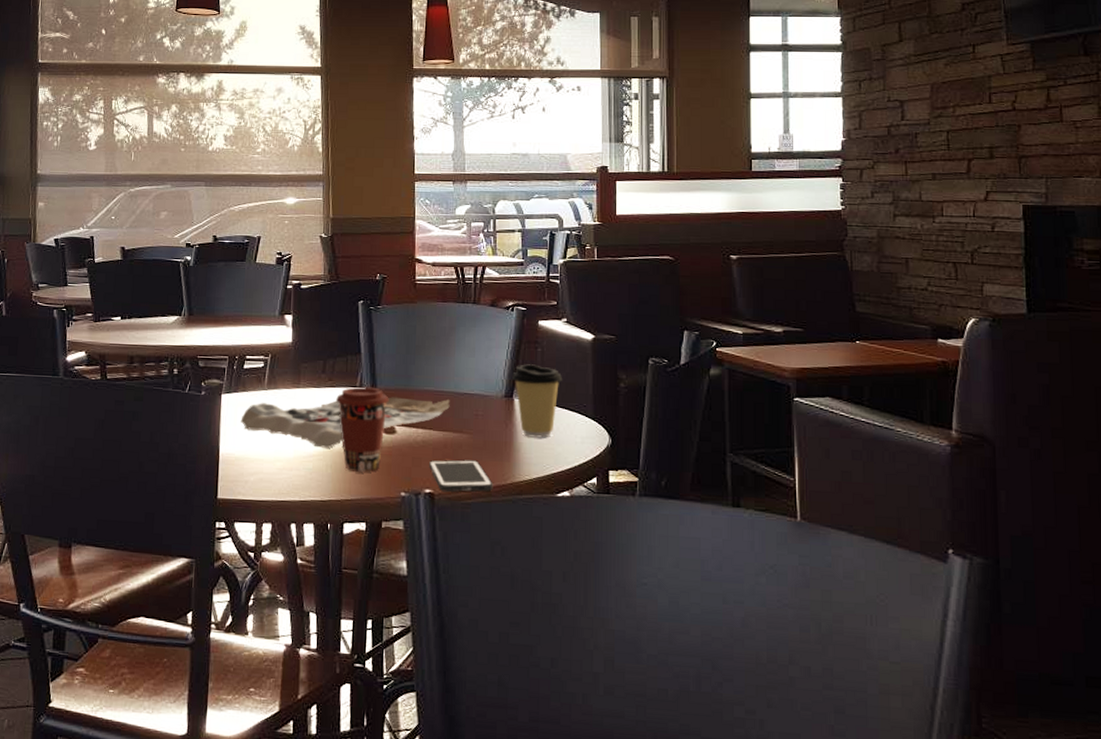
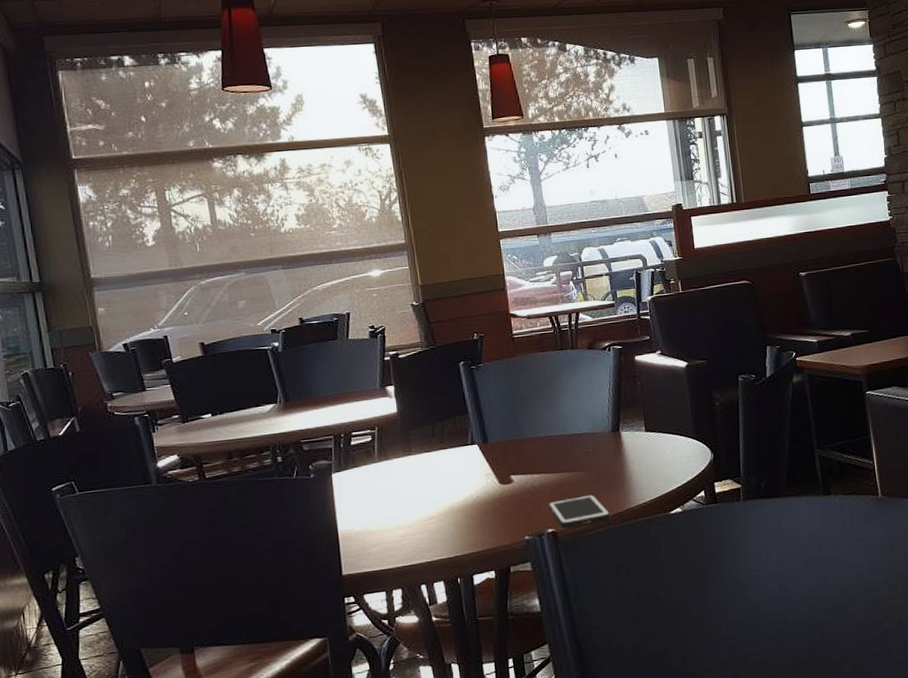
paper bag: present [240,397,450,448] -> none [355,443,561,509]
coffee cup: present [336,386,389,473] -> none [449,443,502,526]
coffee cup: present [511,364,563,438] -> none [616,397,664,465]

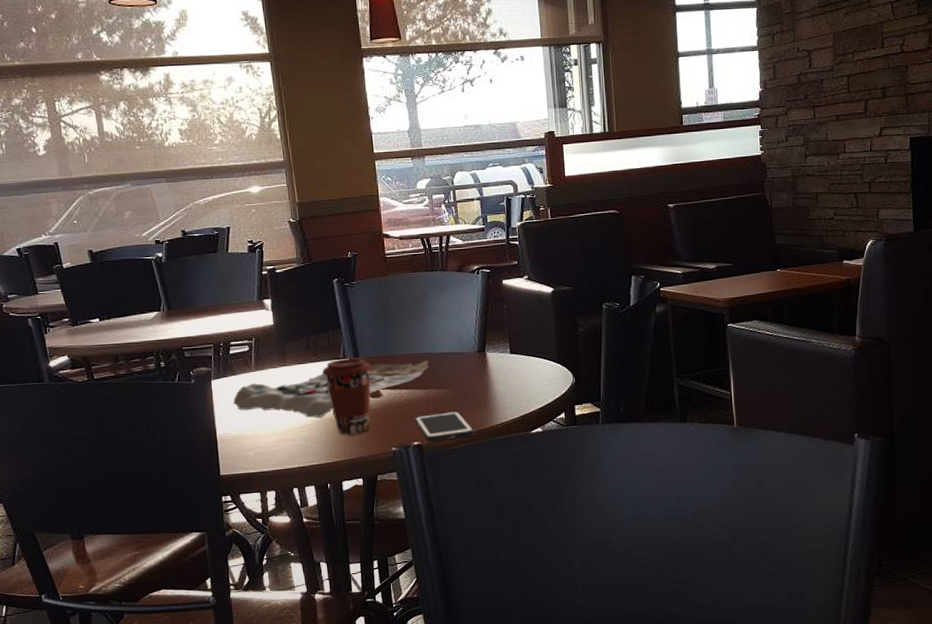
paper bag: none [355,443,561,509] -> present [233,360,429,418]
coffee cup: none [449,443,502,526] -> present [322,357,372,435]

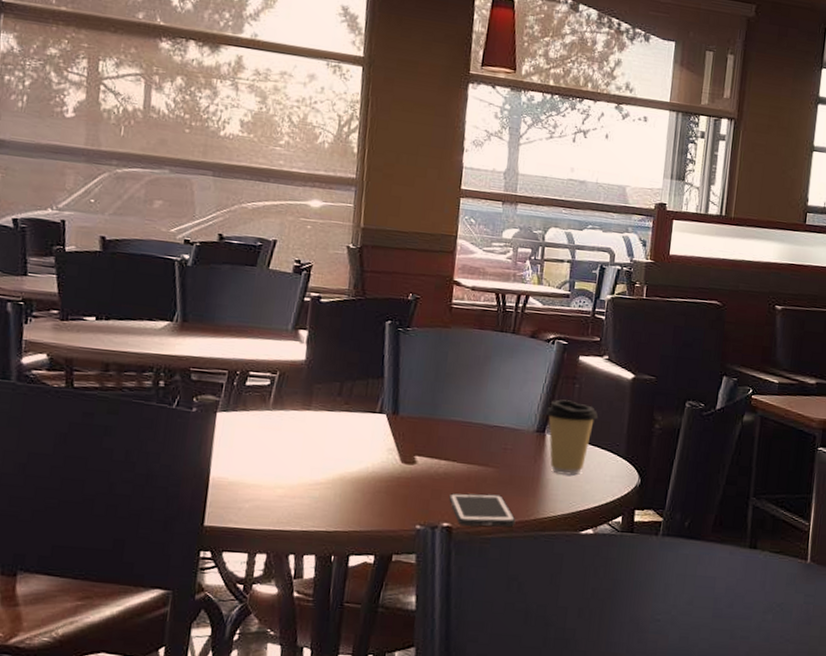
paper bag: present [233,360,429,418] -> none [237,424,478,476]
coffee cup: present [322,357,372,435] -> none [351,413,412,504]
coffee cup: none [482,320,529,385] -> present [545,399,599,475]

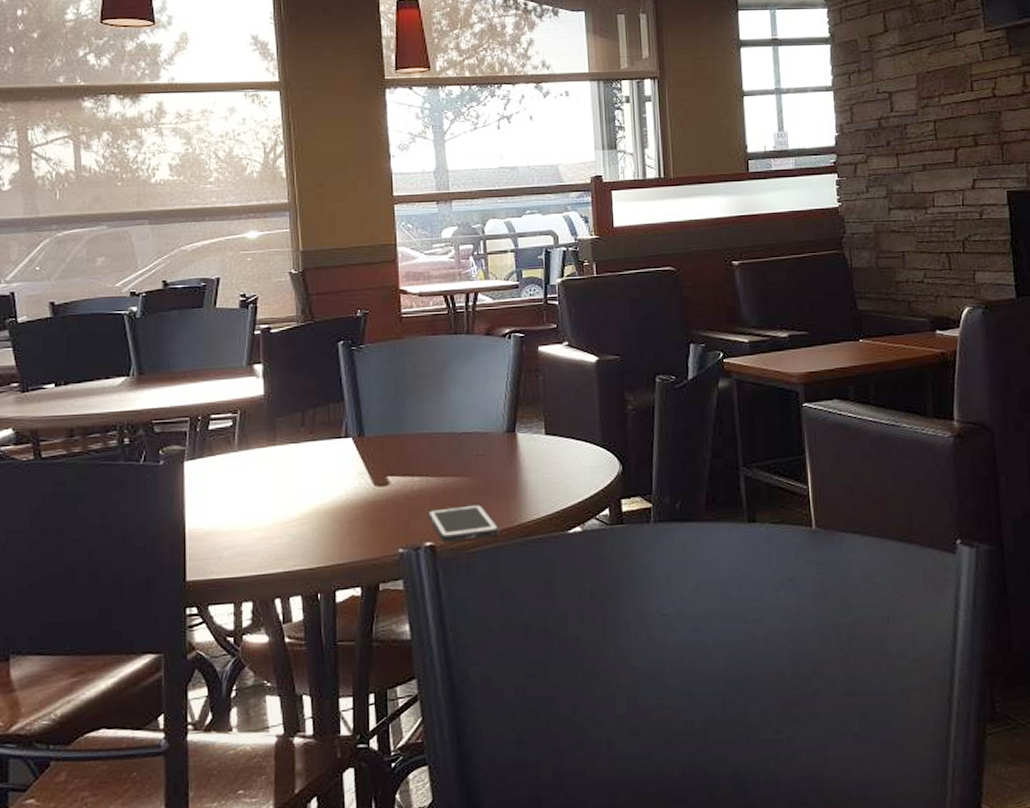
coffee cup: present [545,399,599,475] -> none [512,394,568,473]

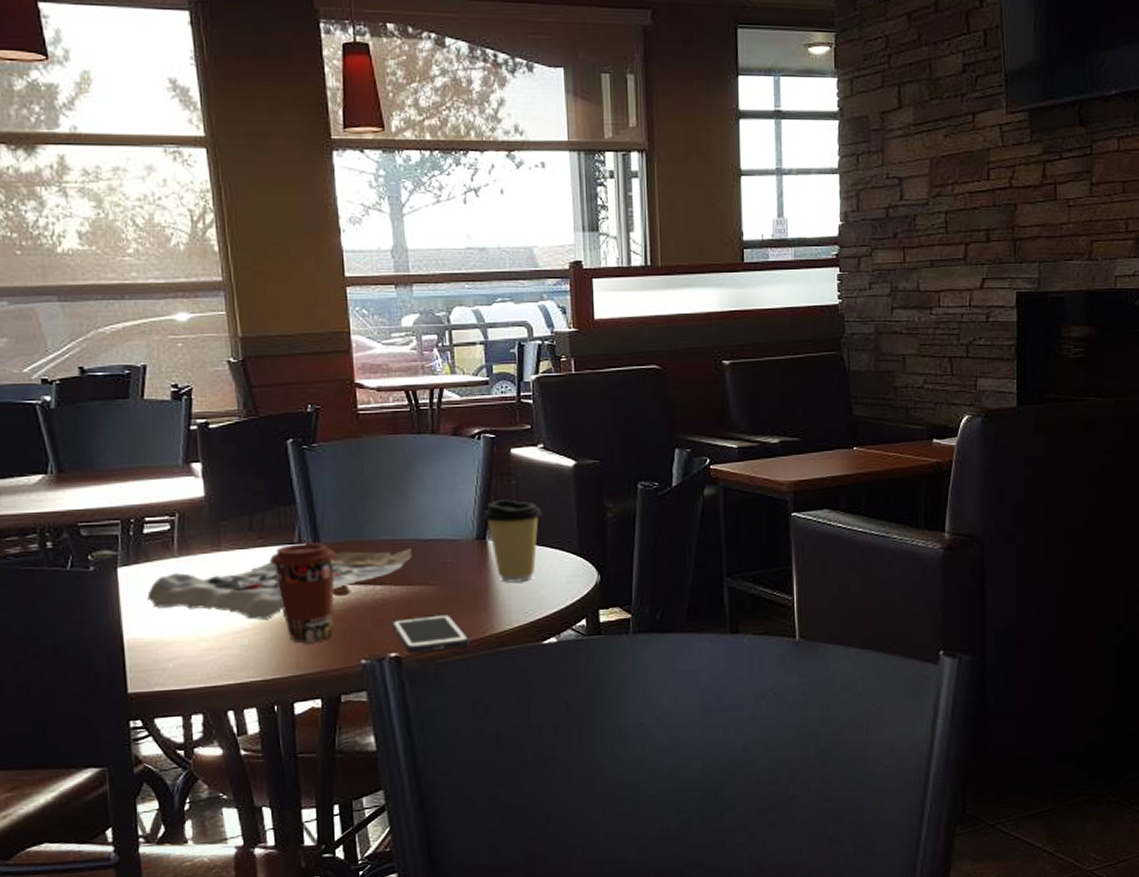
paper bag: none [208,441,447,510] -> present [147,549,412,620]
coffee cup: none [319,436,379,533] -> present [270,542,337,643]
coffee cup: none [512,394,568,473] -> present [482,499,543,583]

